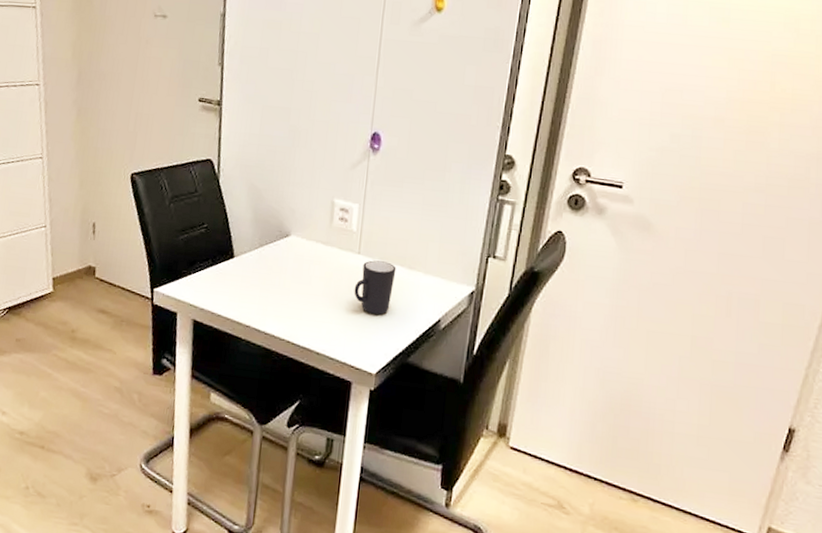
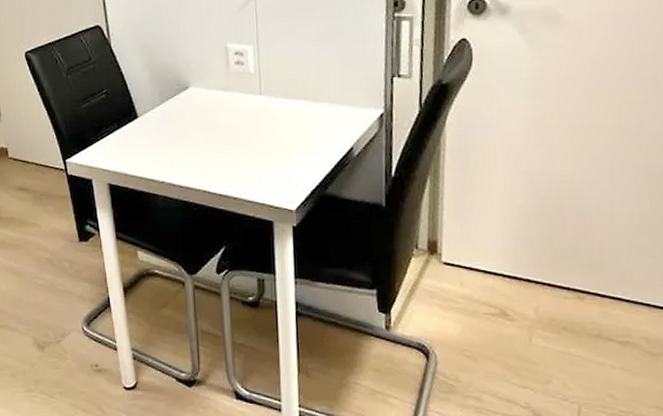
mug: present [354,260,396,315] -> none [261,98,301,152]

